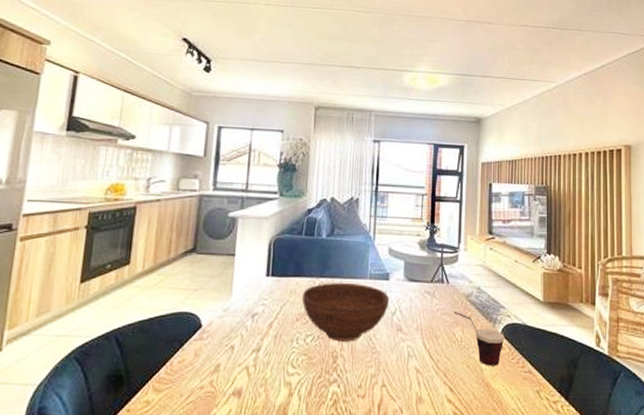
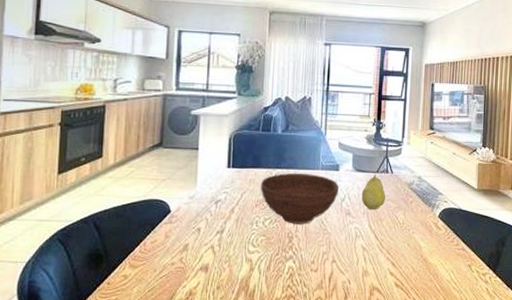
fruit: none [414,283,442,326] -> present [361,173,386,210]
cup: present [453,312,505,366] -> none [396,198,442,244]

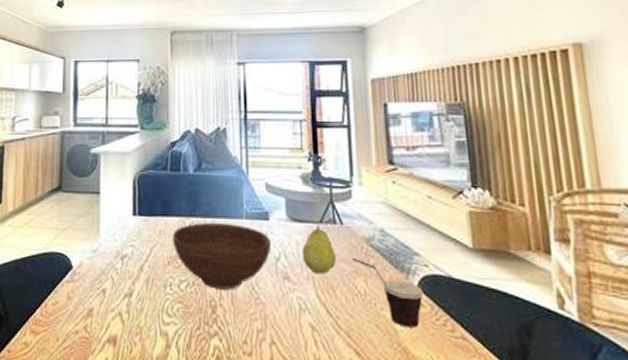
cup: none [396,198,442,244] -> present [351,258,424,328]

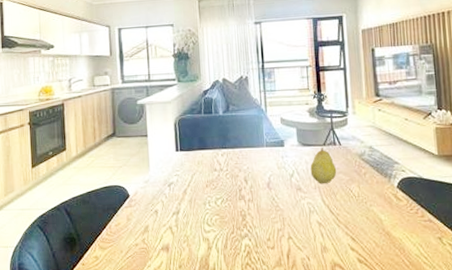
bowl: present [172,223,271,290] -> none [208,152,286,202]
cup: present [351,258,424,328] -> none [348,170,402,217]

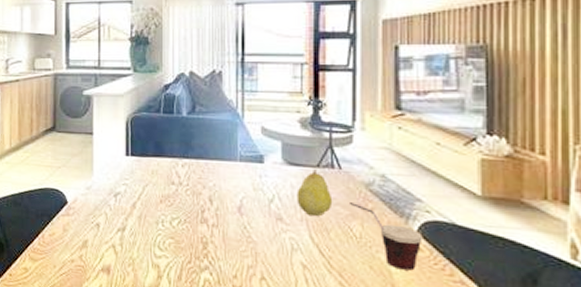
cup: none [348,170,402,217] -> present [348,202,423,271]

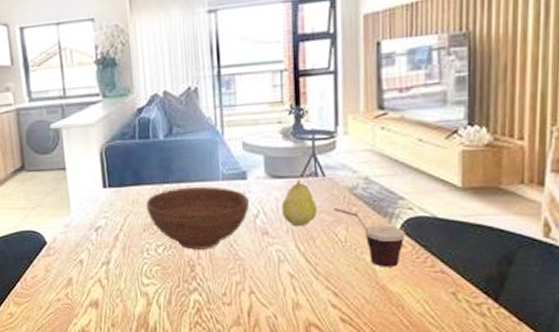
bowl: none [164,164,264,229] -> present [145,186,249,250]

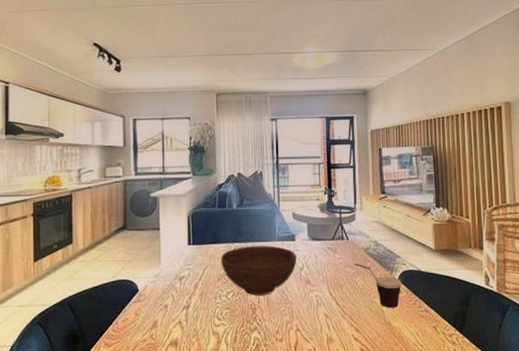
fruit: present [281,178,318,227] -> none [319,241,344,277]

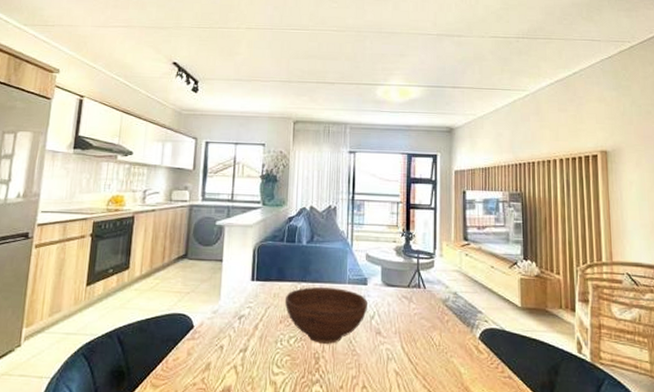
cup: present [354,264,402,308] -> none [430,316,483,371]

